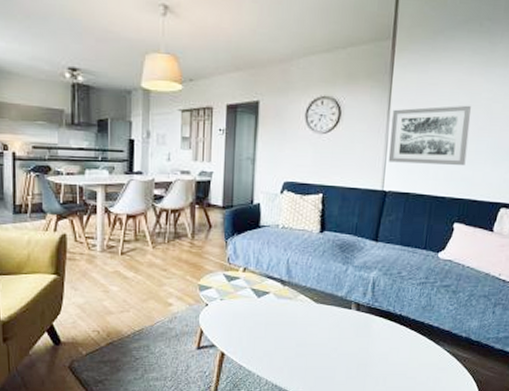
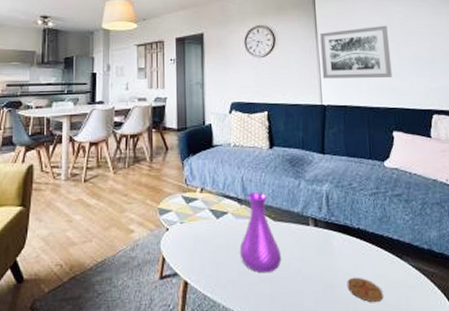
vase: none [278,275,319,350] -> present [239,192,281,274]
coaster: none [380,357,414,380] -> present [347,277,383,303]

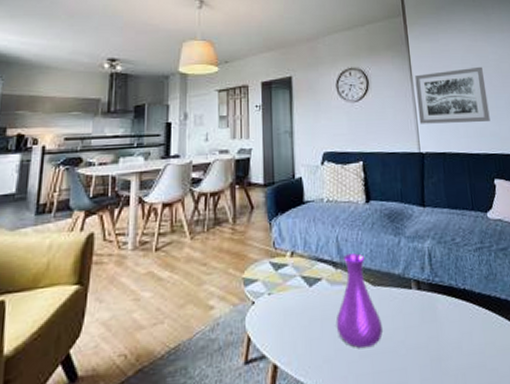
coaster: present [347,277,383,303] -> none [455,345,494,375]

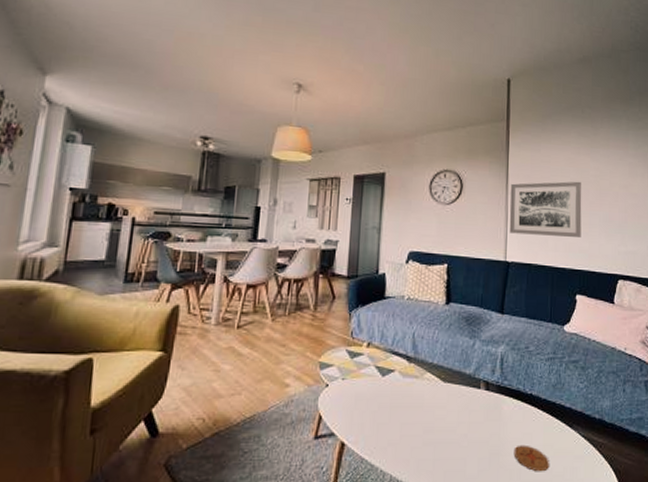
vase: present [336,253,383,349] -> none [403,350,448,437]
coaster: none [455,345,494,375] -> present [513,444,549,472]

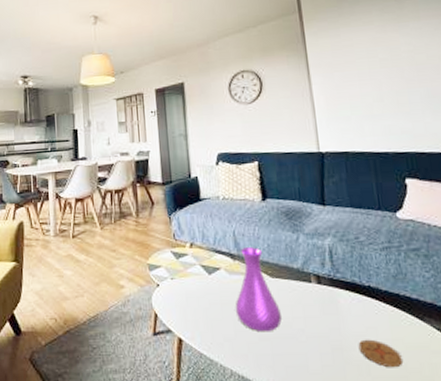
vase: none [403,350,448,437] -> present [235,247,282,333]
wall art: present [509,181,582,237] -> none [312,60,402,124]

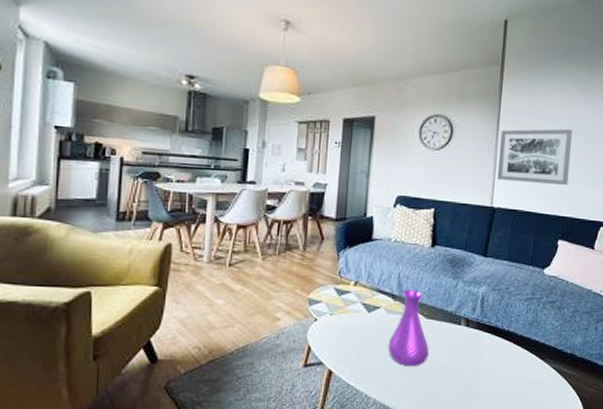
wall art: none [312,60,402,124] -> present [497,128,572,185]
coaster: present [358,339,402,368] -> none [488,375,521,399]

